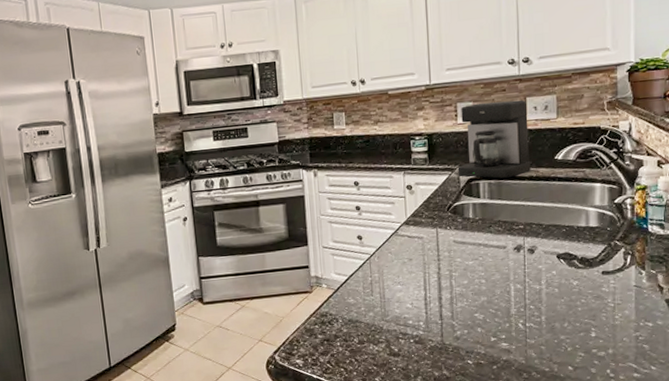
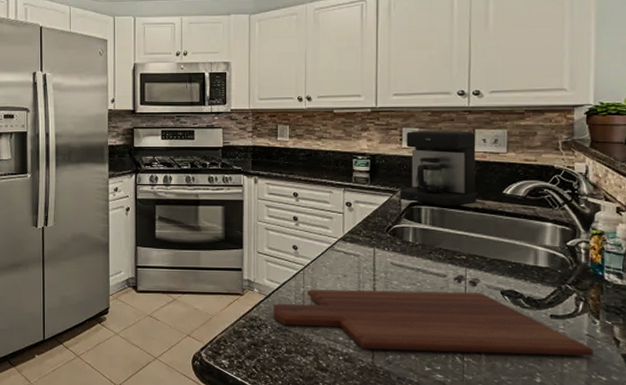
cutting board: none [343,259,641,329] -> present [274,289,593,356]

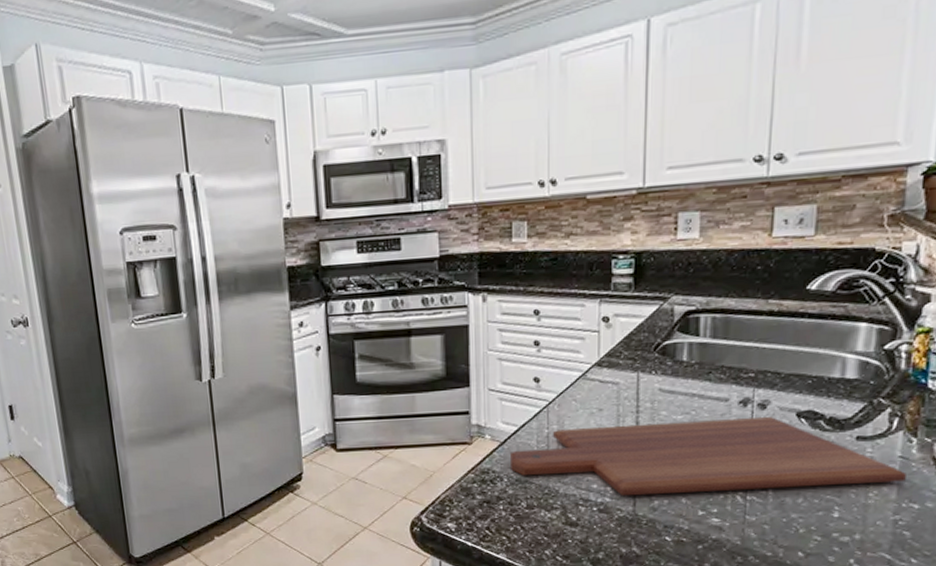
coffee maker: present [399,130,477,207] -> none [672,209,774,313]

